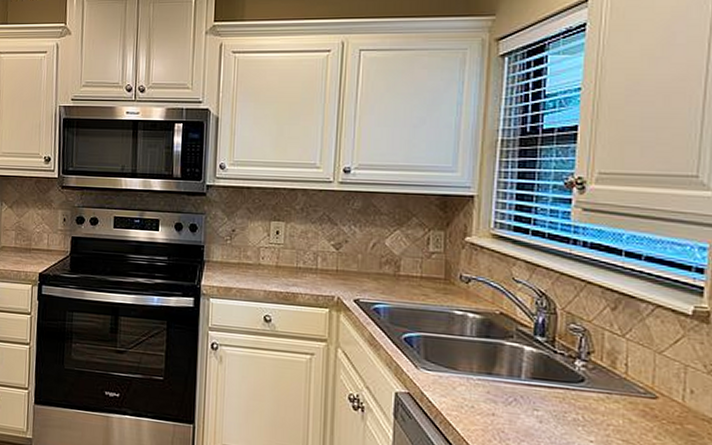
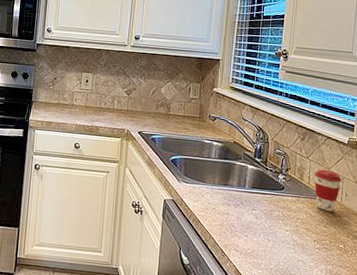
coffee cup: none [634,353,684,416] -> present [314,169,342,212]

